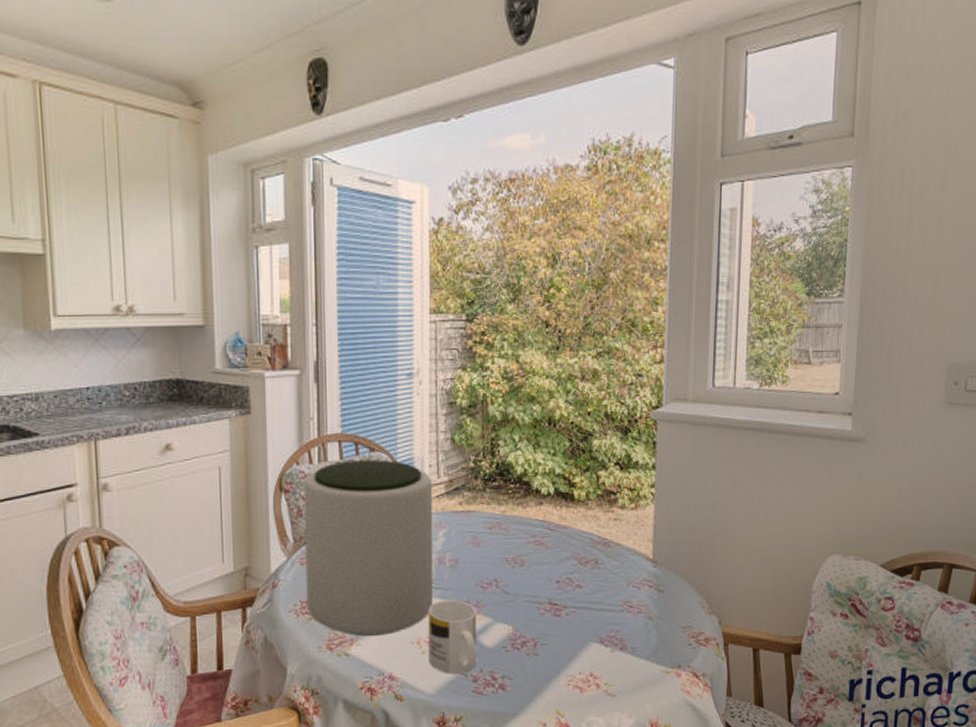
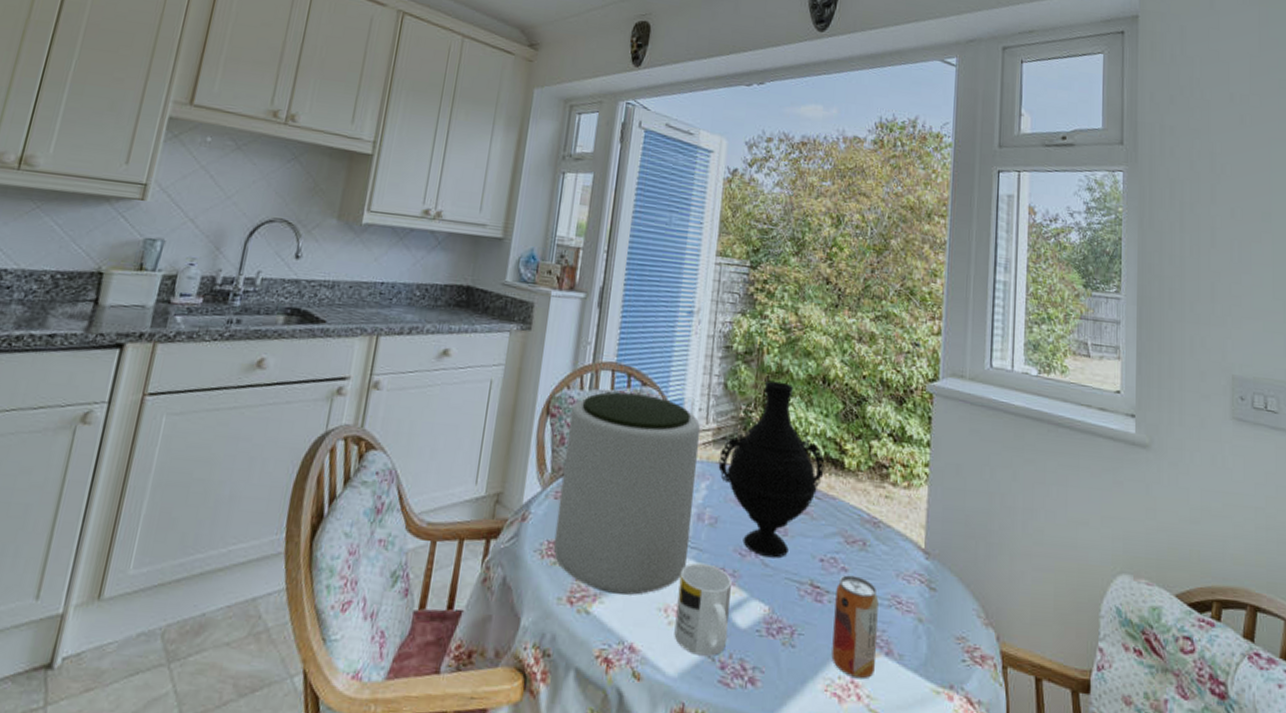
vase: none [453,429,555,587] -> present [718,380,825,558]
beverage can: none [572,590,612,672] -> present [831,575,879,680]

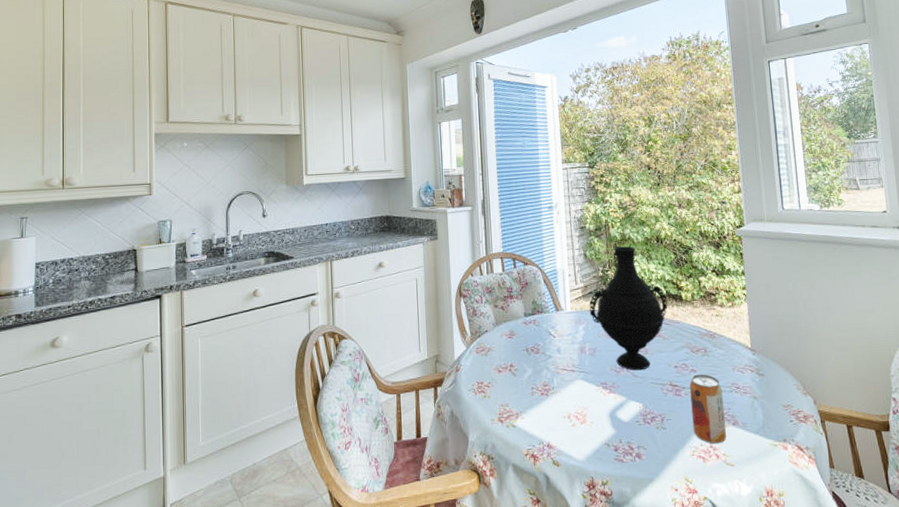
plant pot: present [553,392,701,595] -> none [476,271,579,411]
mug: present [674,562,732,656] -> none [575,381,617,444]

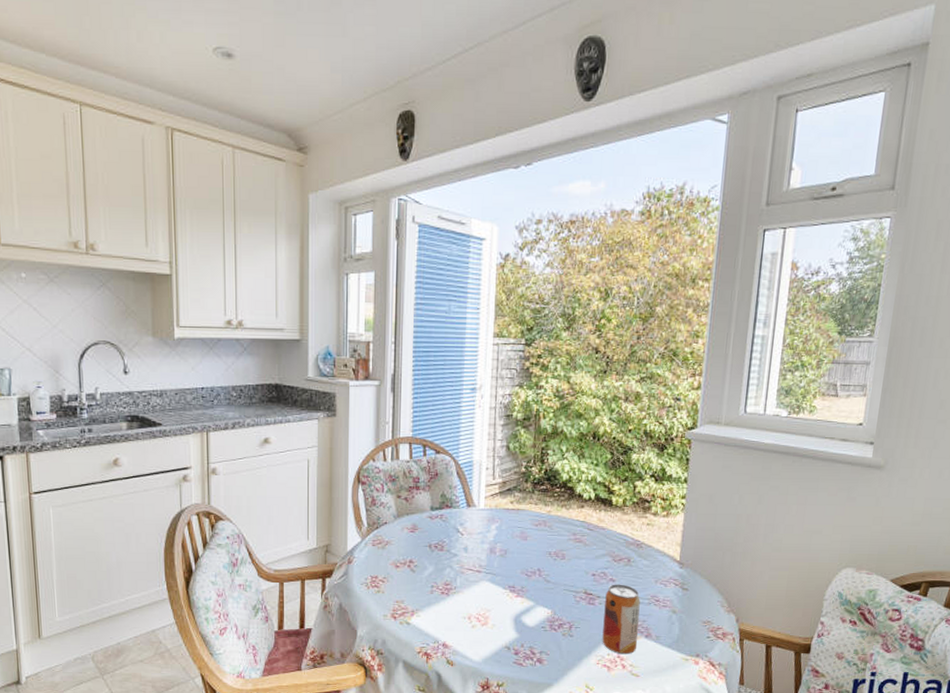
vase: present [589,246,668,371] -> none [505,440,596,576]

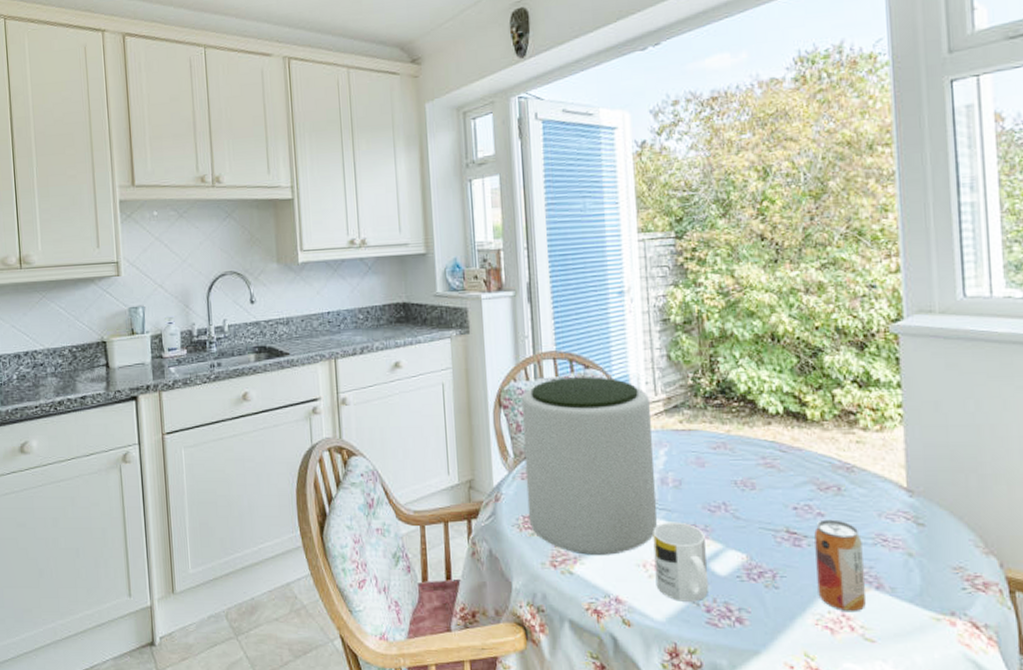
plant pot: none [376,460,489,609] -> present [521,377,658,555]
mug: none [477,583,520,647] -> present [652,522,709,602]

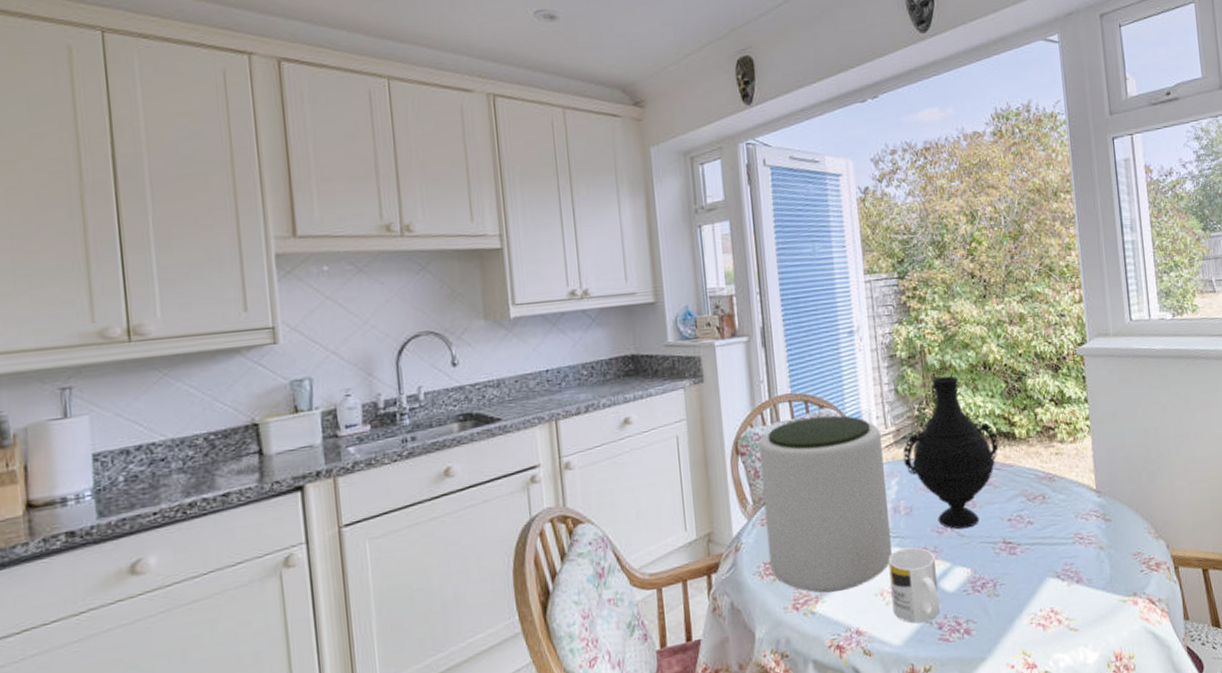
vase: none [673,345,786,511] -> present [903,376,999,529]
beverage can: present [814,519,866,613] -> none [1026,525,1069,608]

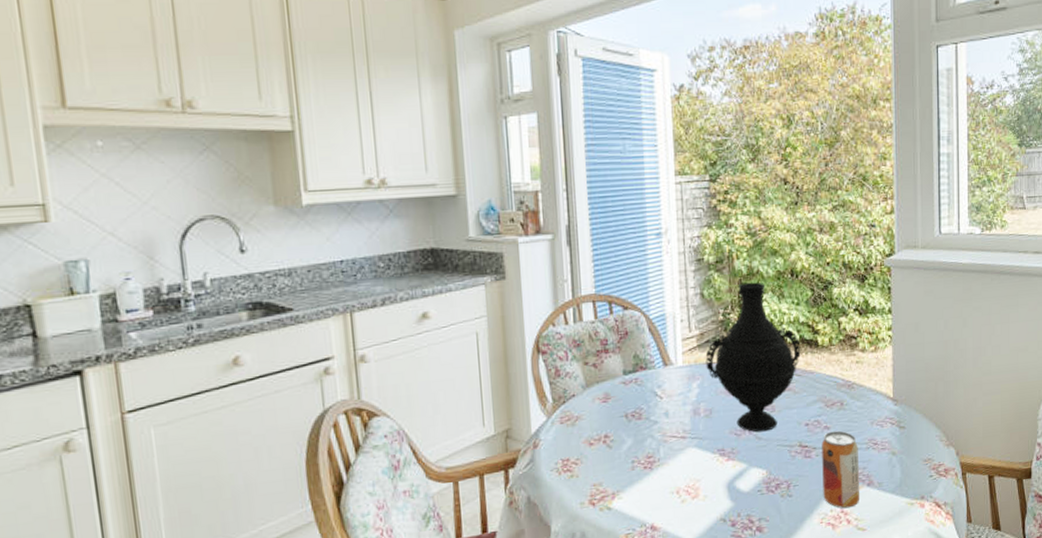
plant pot: present [758,415,893,593] -> none [560,317,690,490]
mug: present [888,547,940,624] -> none [685,448,735,521]
beverage can: none [1026,525,1069,608] -> present [822,430,859,509]

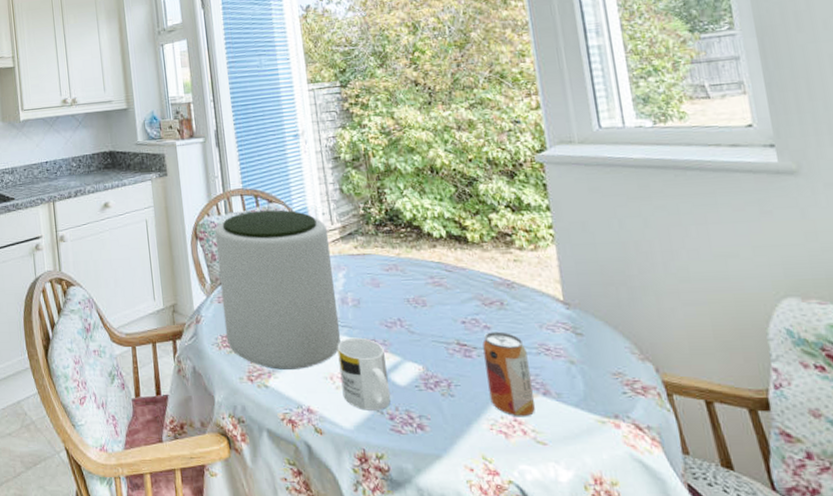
plant pot: none [560,317,690,490] -> present [214,210,341,370]
mug: none [685,448,735,521] -> present [337,337,391,411]
vase: present [705,282,801,432] -> none [349,178,450,326]

